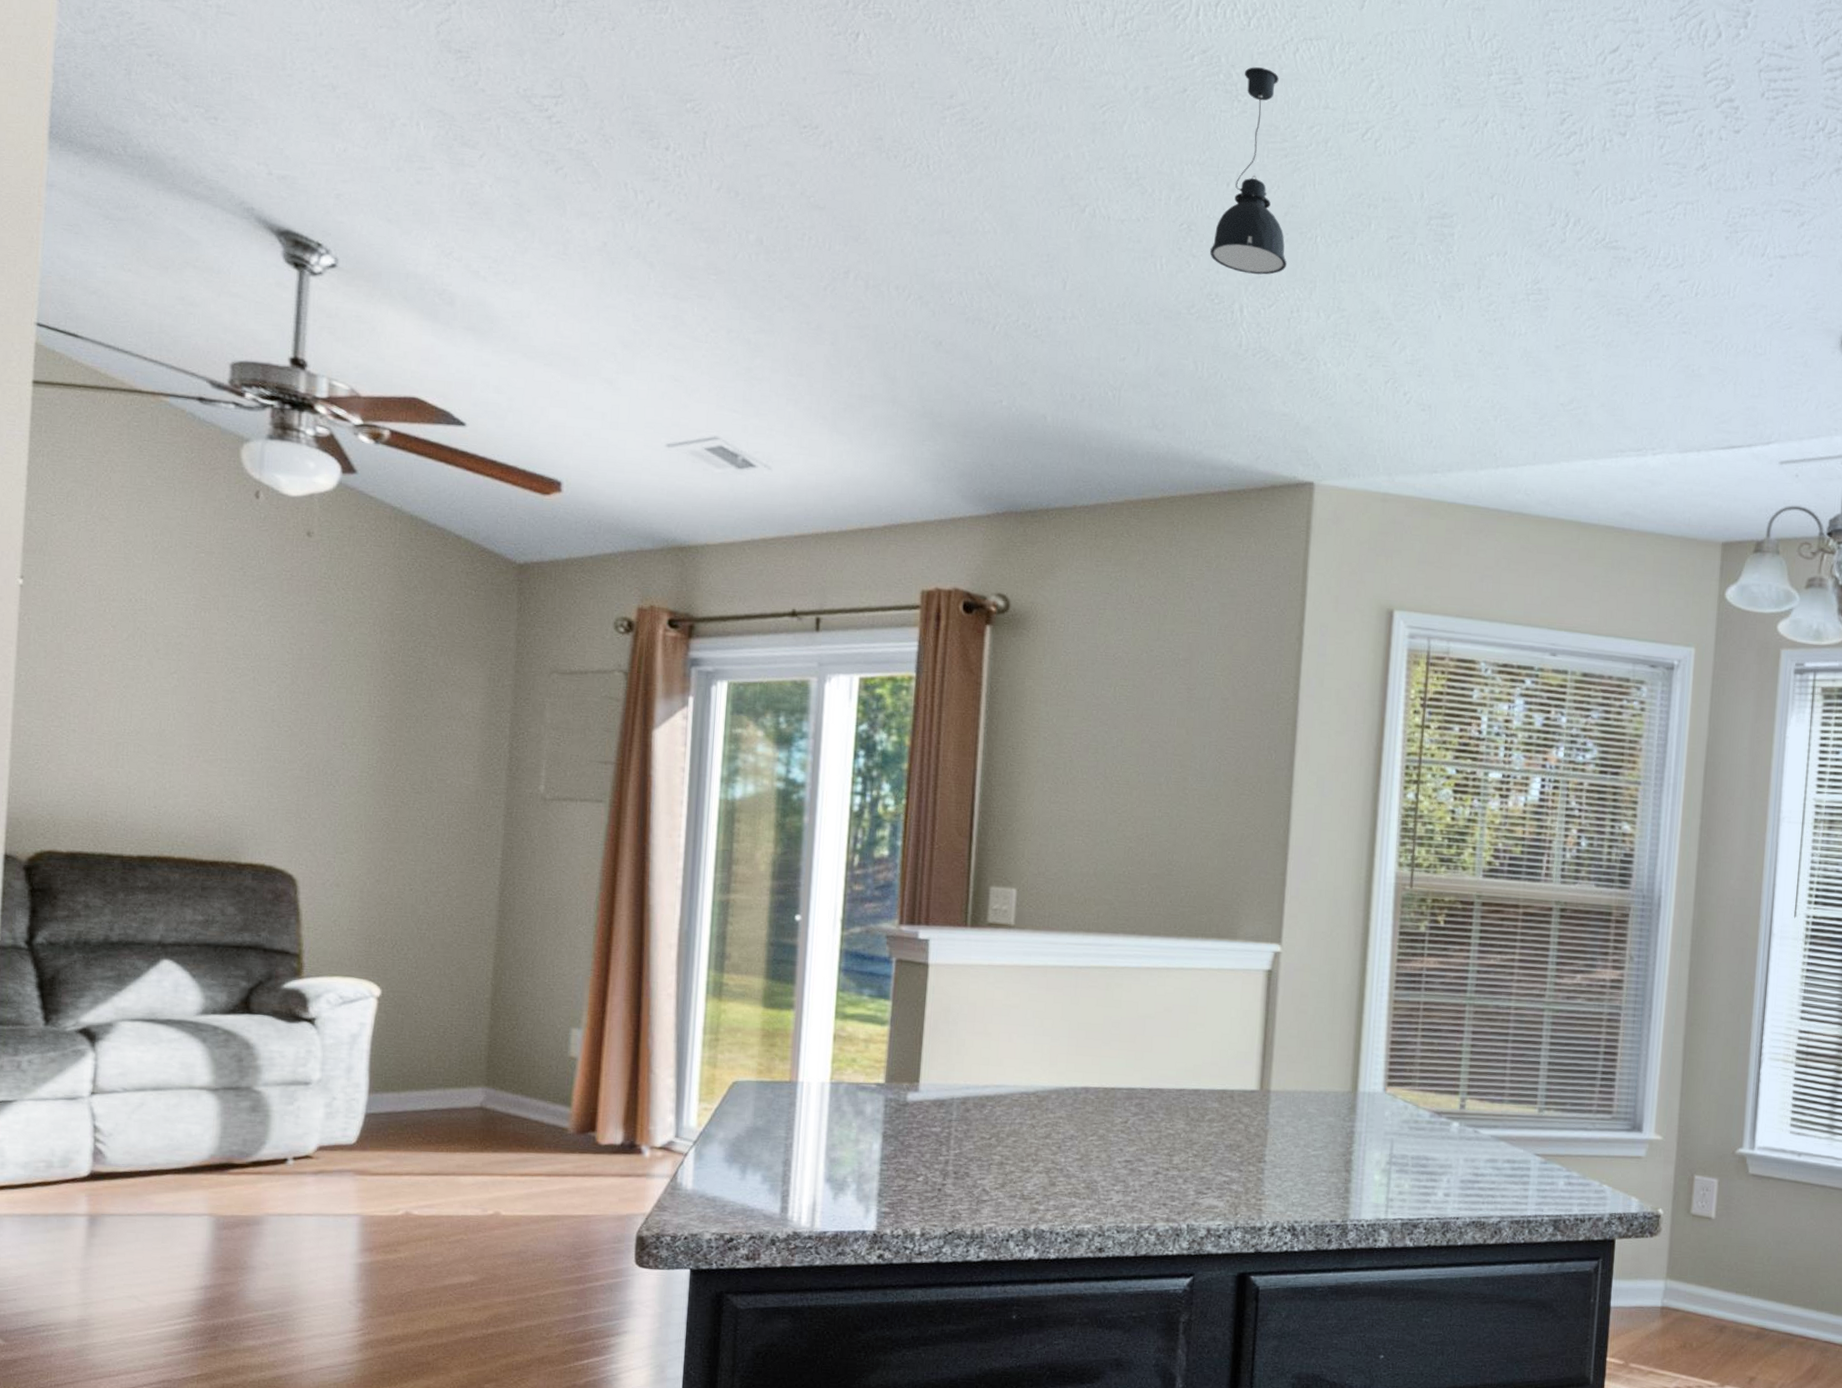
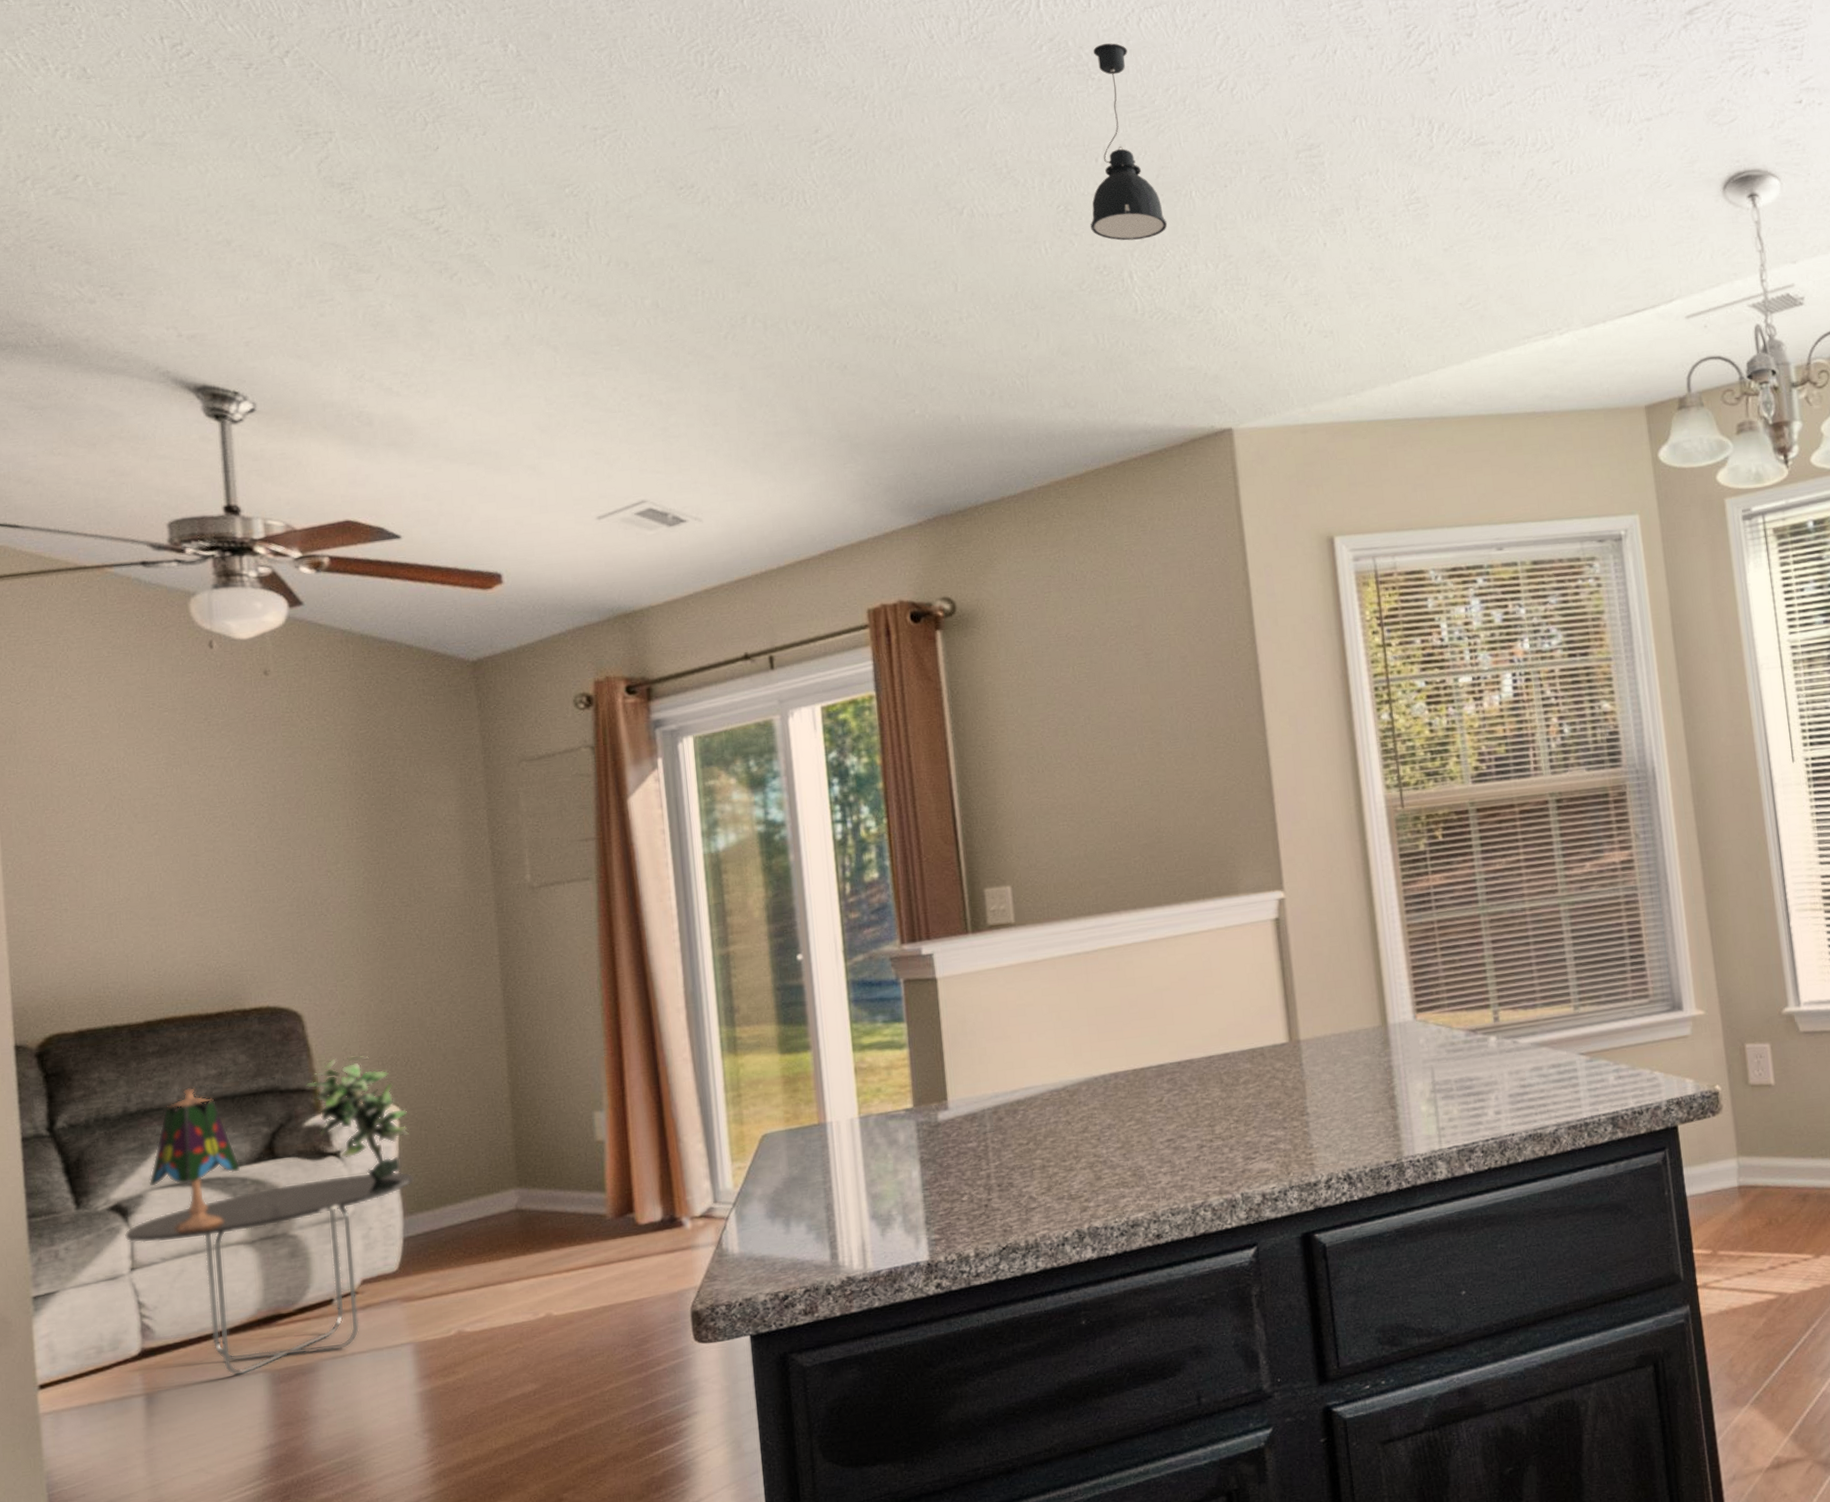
side table: none [89,1040,385,1216] -> present [124,1171,415,1377]
table lamp: none [120,928,214,1067] -> present [149,1087,241,1232]
potted plant: none [290,927,387,1054] -> present [305,1054,409,1181]

